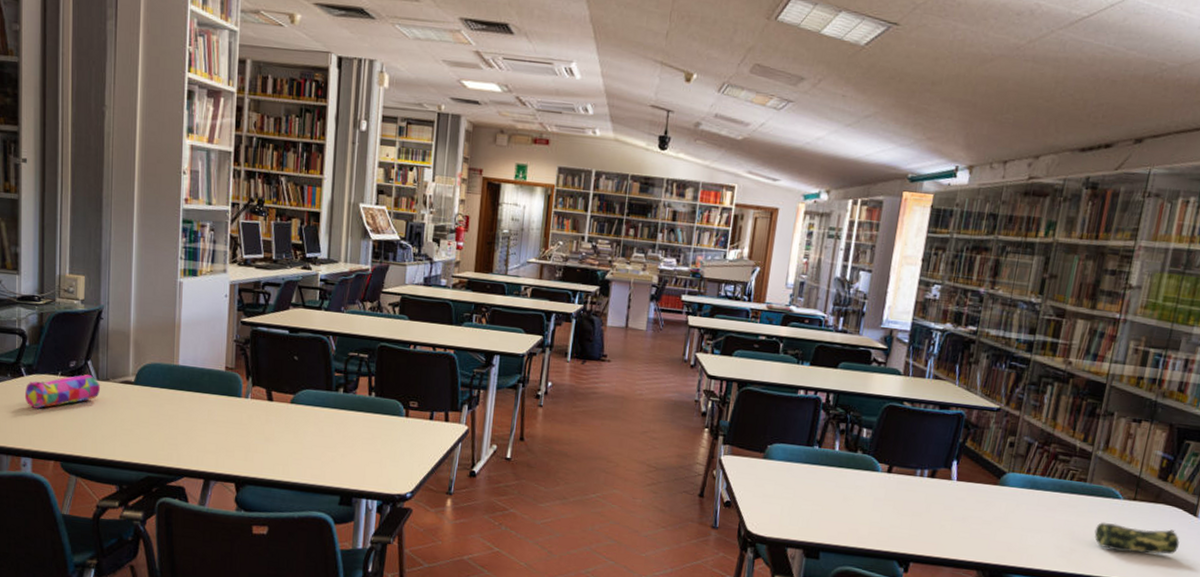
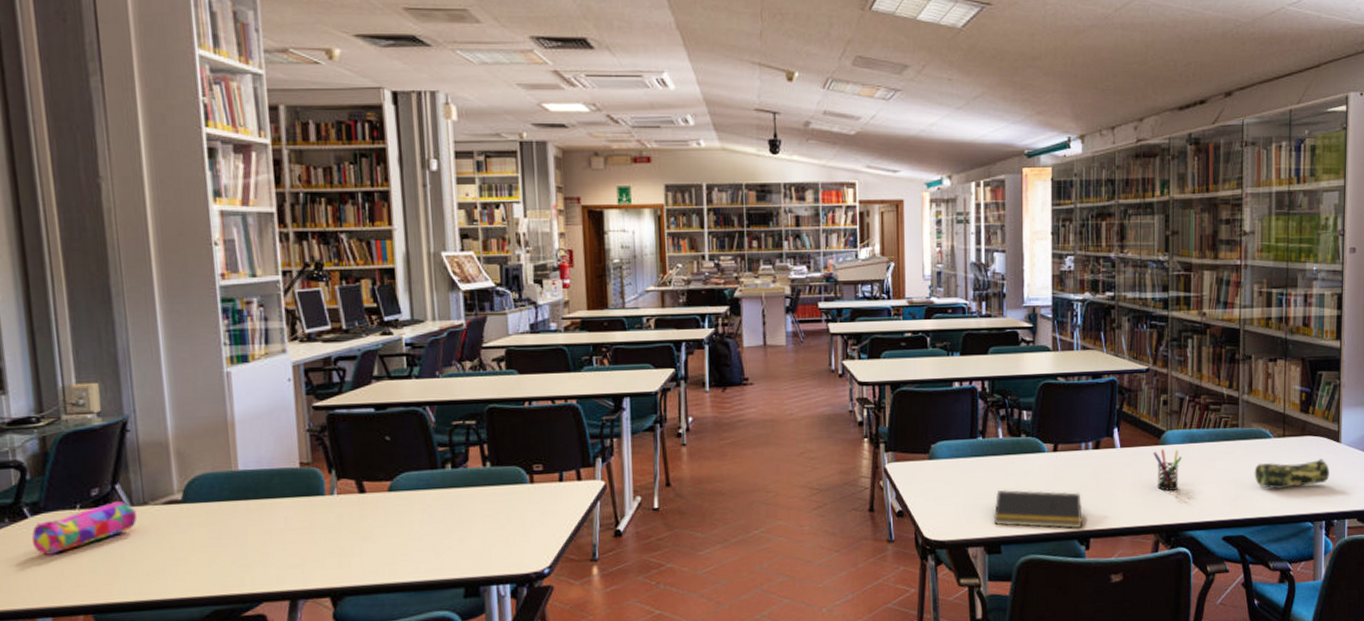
notepad: none [817,499,908,551] -> present [993,489,1083,529]
pen holder: none [988,490,1020,532] -> present [1153,449,1182,491]

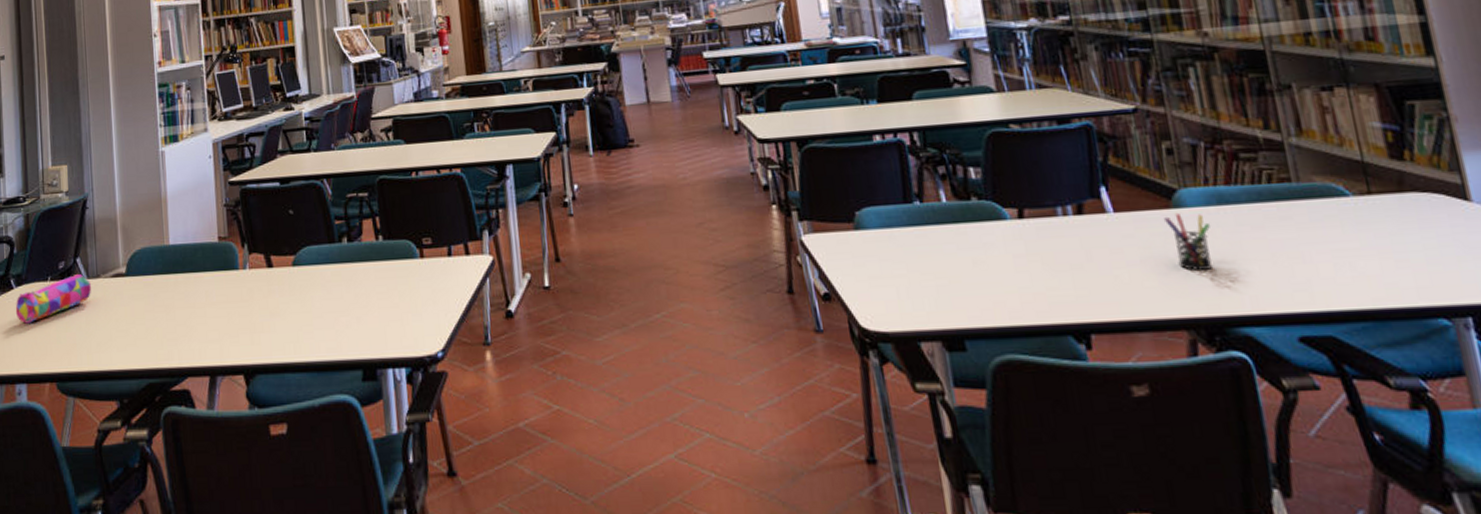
notepad: present [993,489,1083,529] -> none [947,267,1077,321]
pencil case: present [1254,459,1329,489] -> none [1330,225,1464,269]

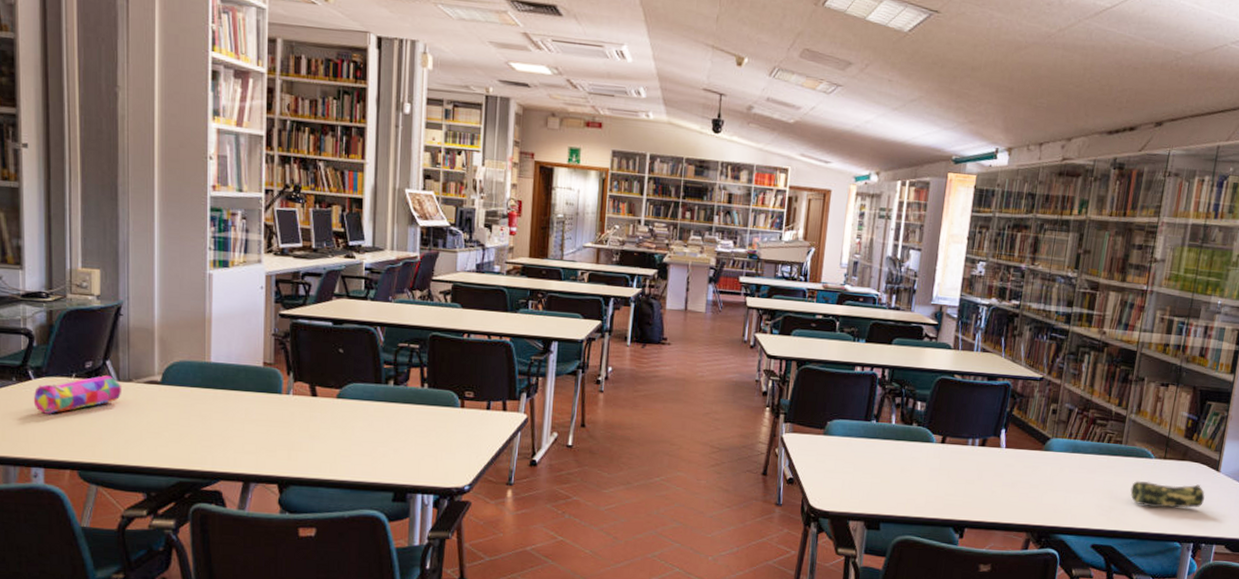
pen holder: present [1164,214,1214,271] -> none [1035,455,1063,495]
pencil case: none [1330,225,1464,269] -> present [1130,480,1205,508]

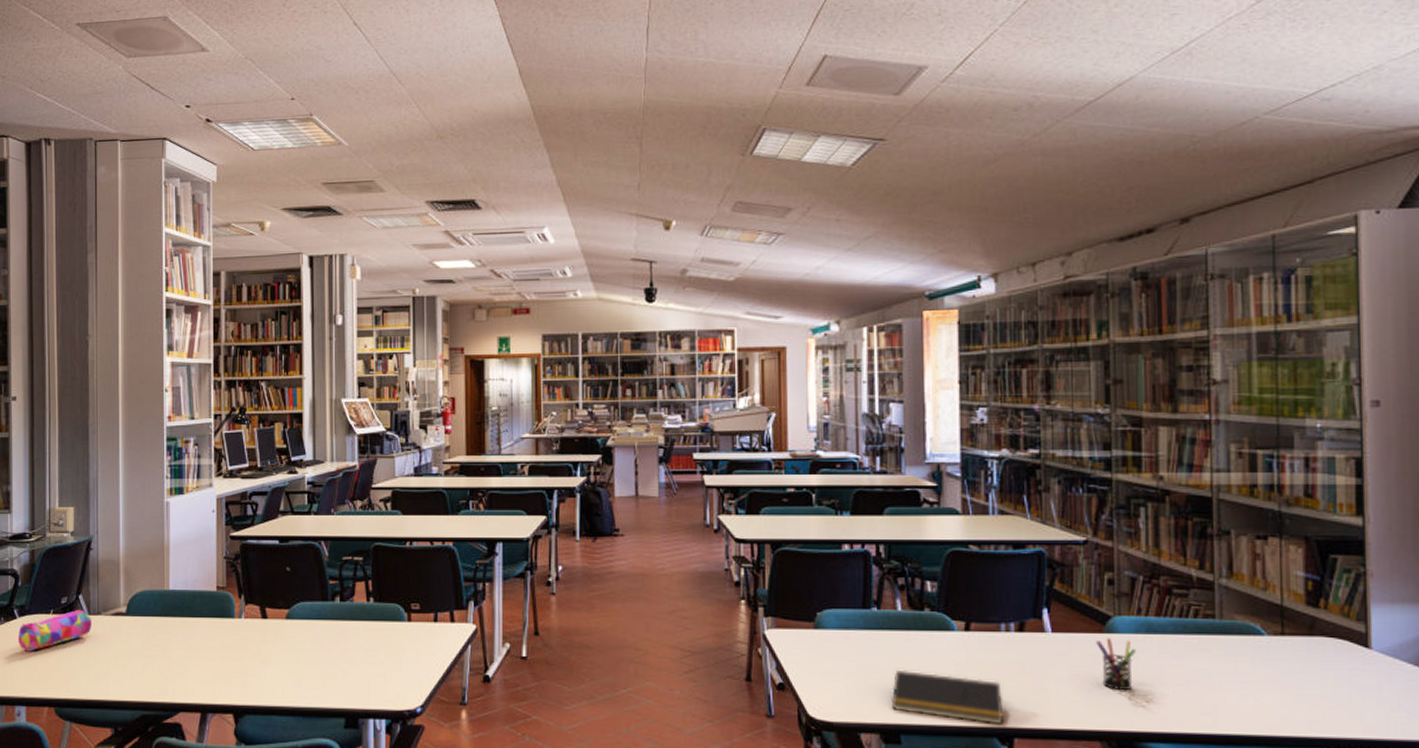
notepad: none [876,472,962,518] -> present [890,669,1004,725]
pen holder: none [1035,455,1063,495] -> present [1096,638,1136,690]
pencil case: present [1130,480,1205,508] -> none [1240,665,1355,702]

